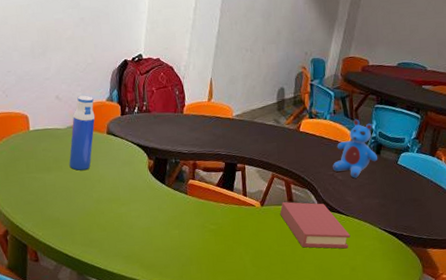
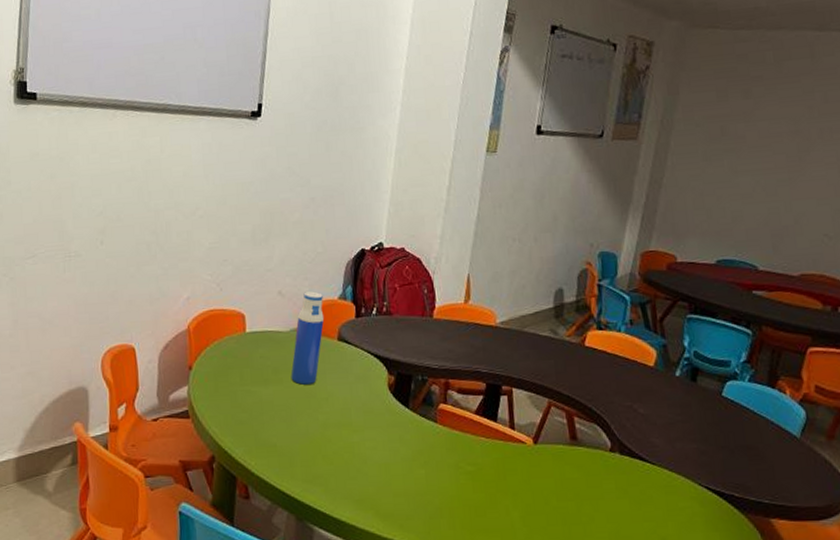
book: present [279,201,351,249] -> none [559,439,659,510]
stuffed toy: present [333,119,378,178] -> none [631,332,694,413]

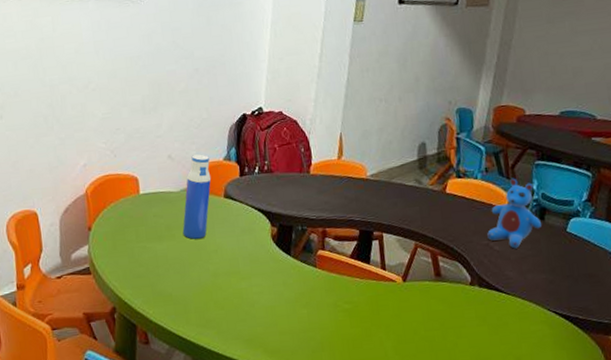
stuffed toy: none [631,332,694,413] -> present [487,178,542,249]

